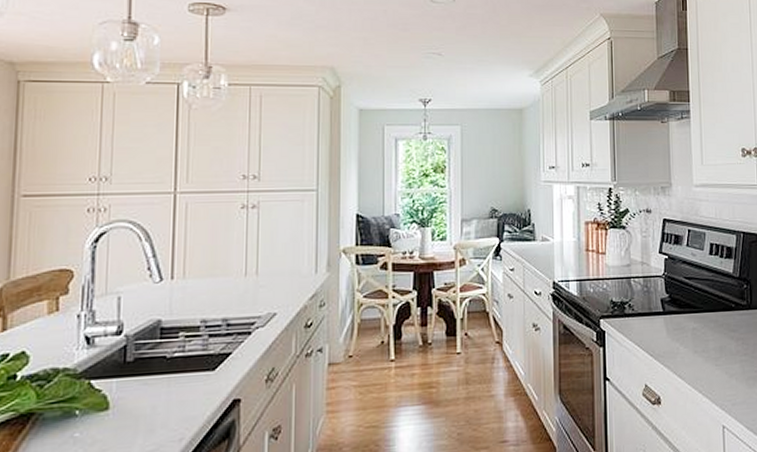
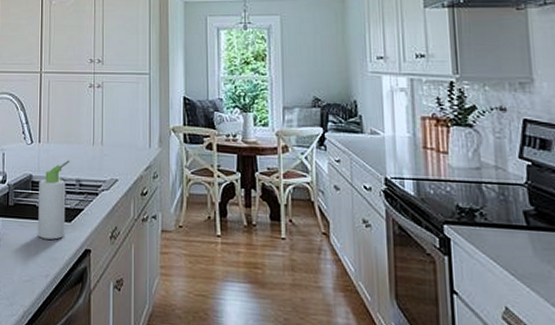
bottle: none [169,297,214,396] -> present [38,160,70,240]

